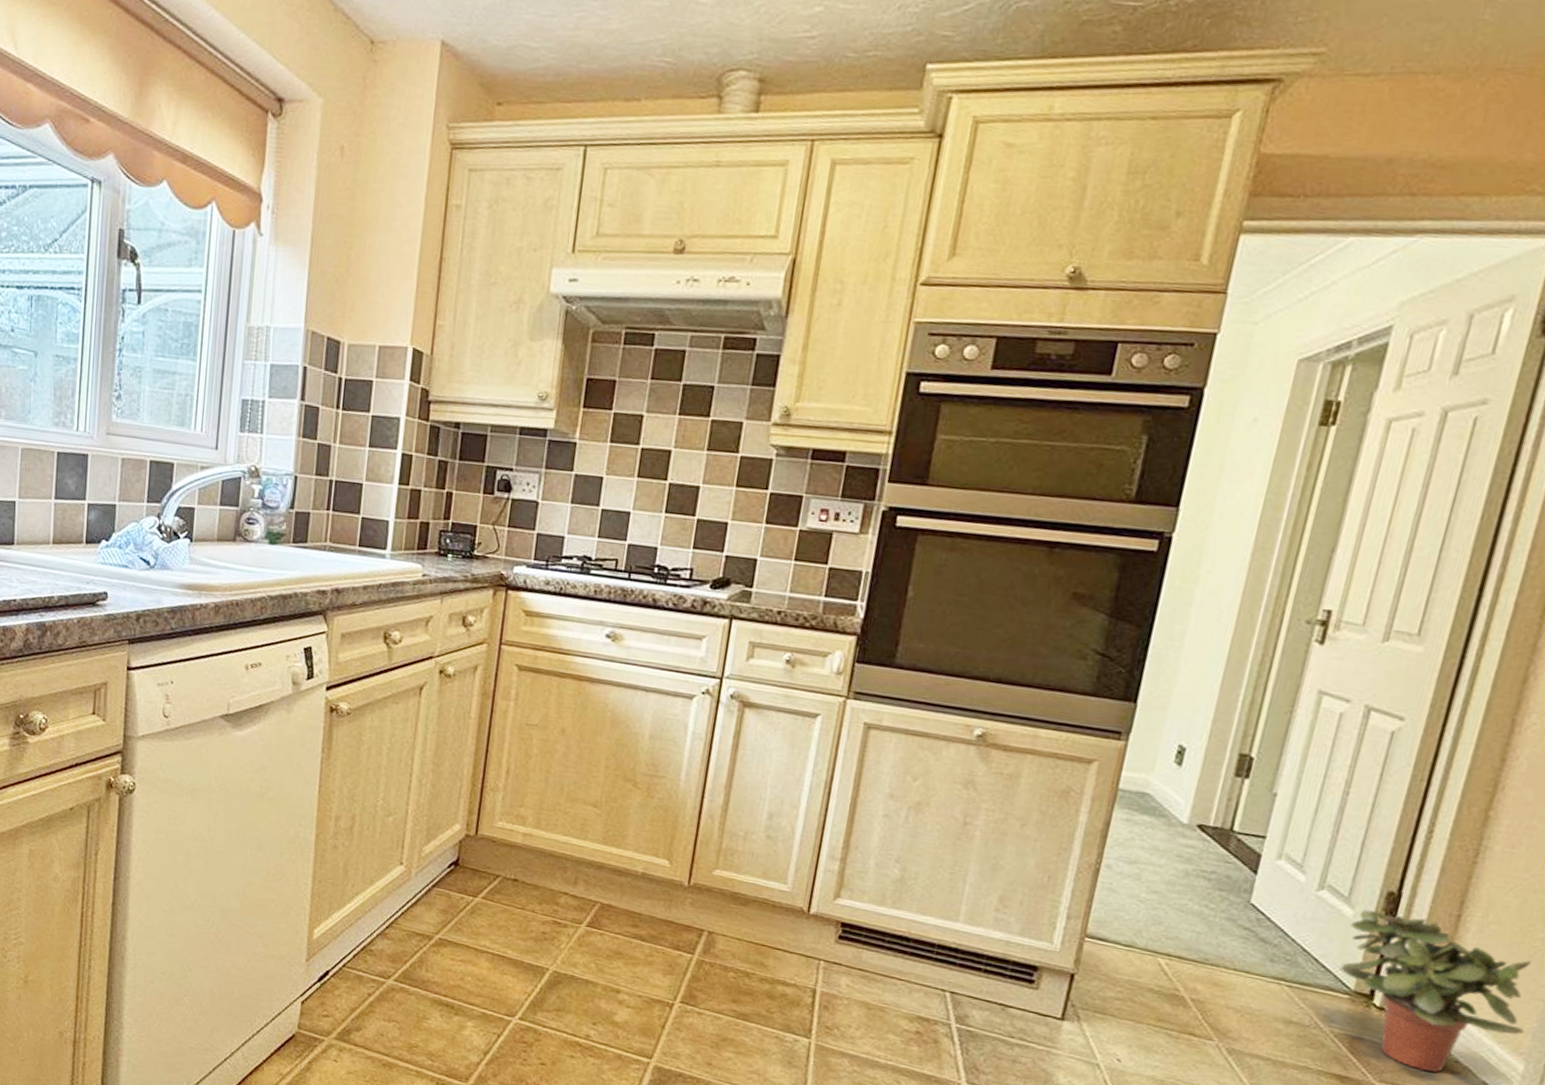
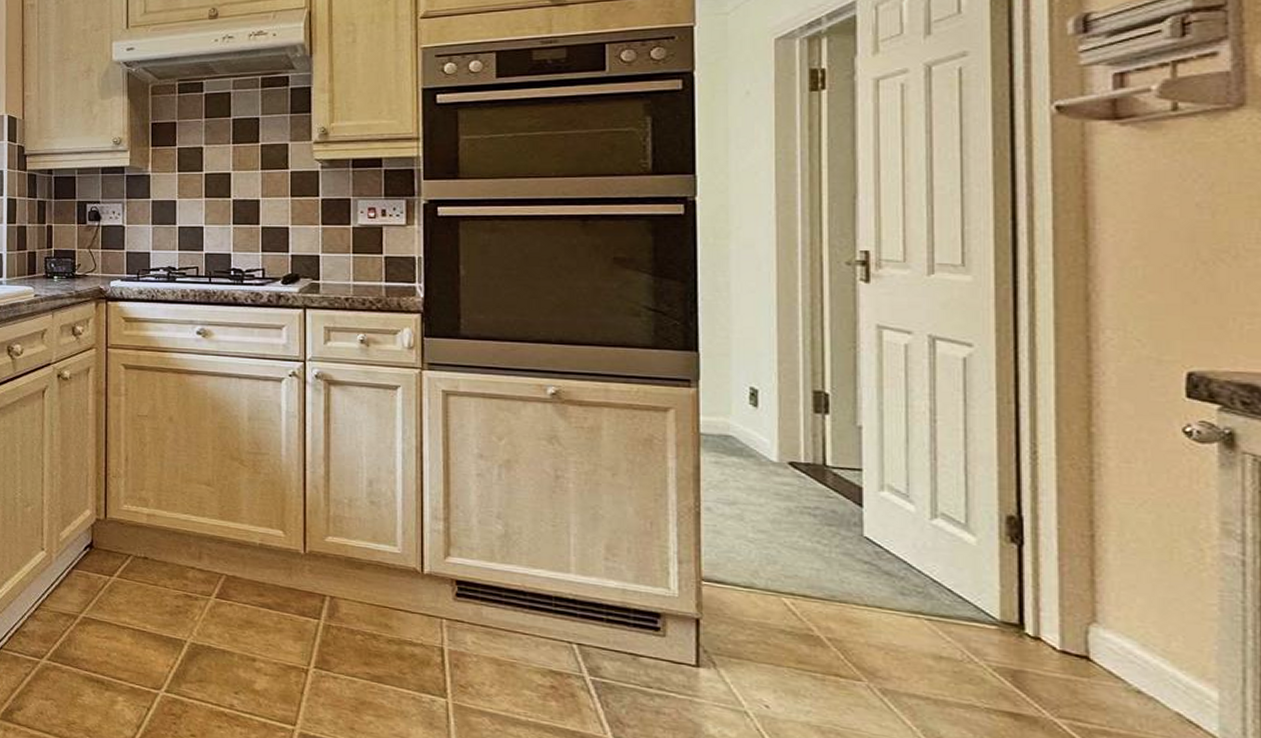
potted plant: present [1339,910,1531,1073] -> none [977,536,1206,705]

